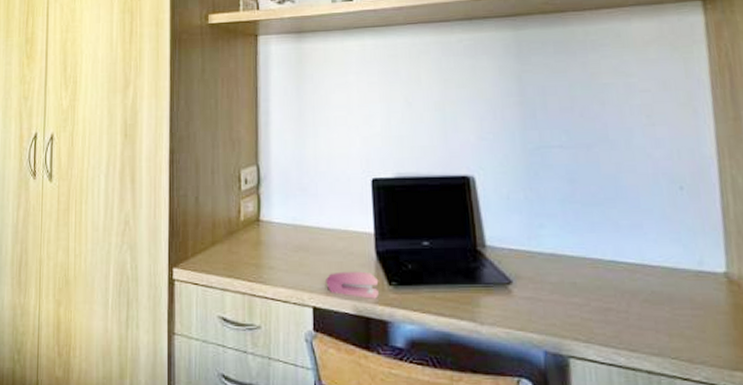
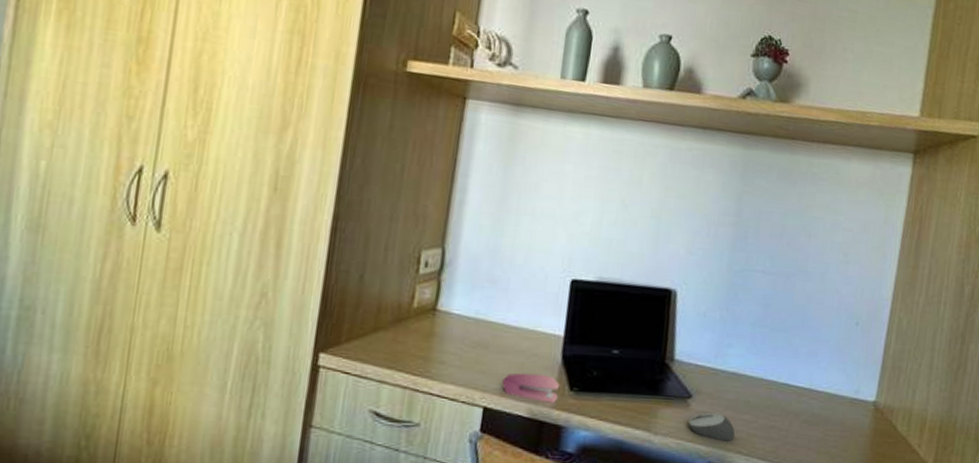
computer mouse: none [513,297,568,328] -> present [688,412,736,442]

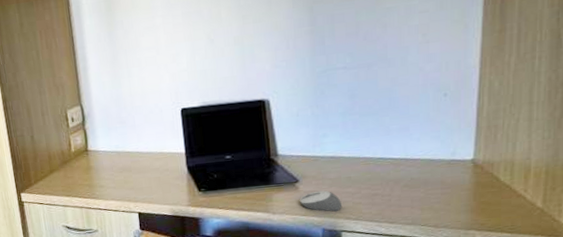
stapler: present [502,372,560,403] -> none [147,183,191,203]

